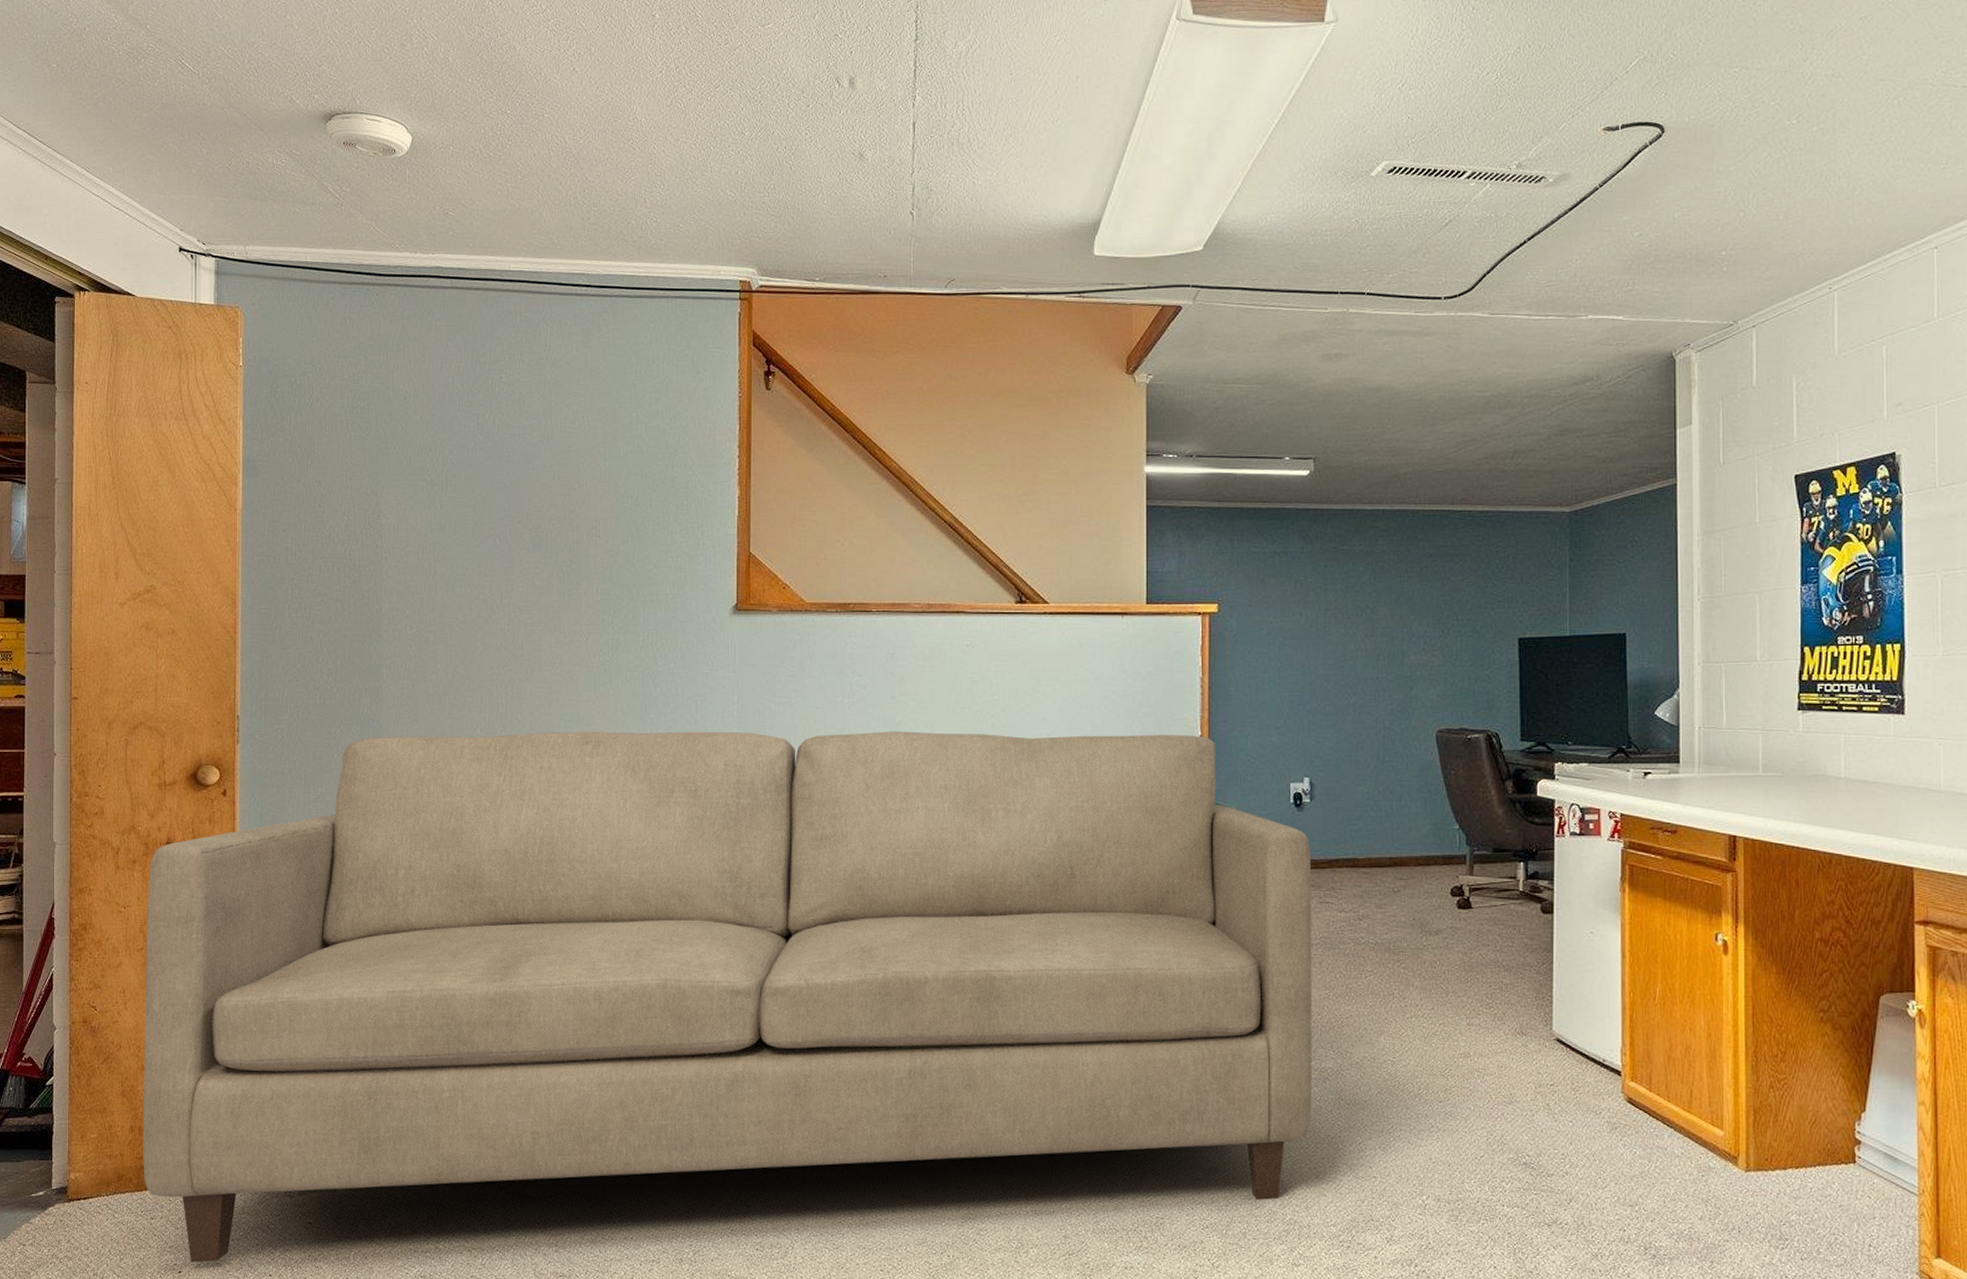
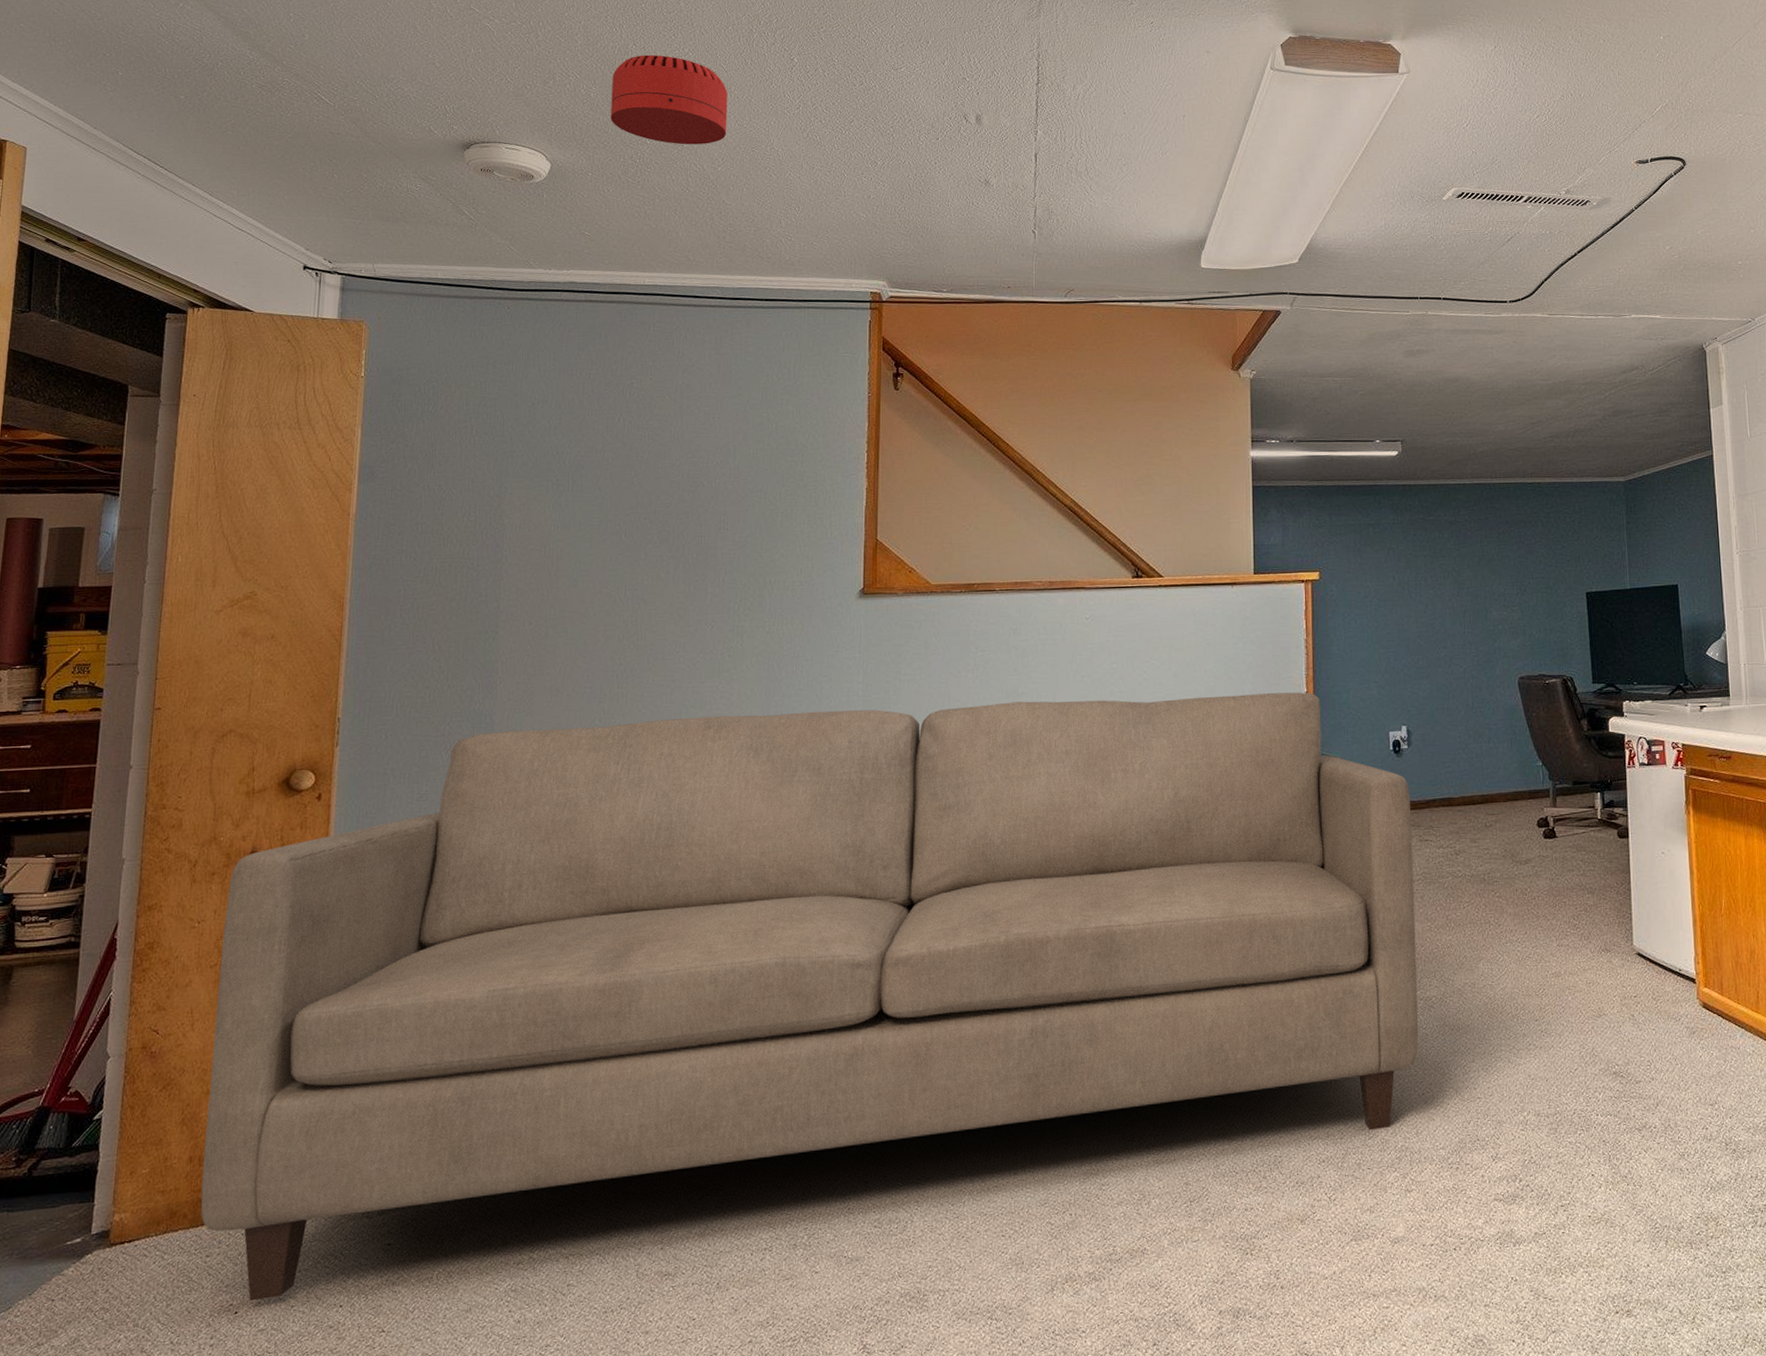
smoke detector: none [470,12,588,115] -> present [610,54,728,145]

